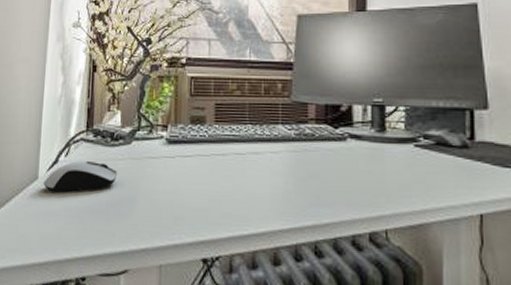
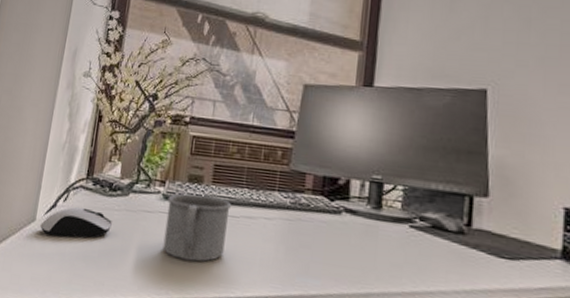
mug: none [171,135,237,203] -> present [163,194,232,262]

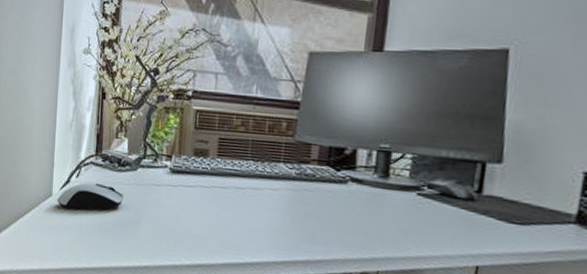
mug: present [163,194,232,262] -> none [173,167,238,231]

